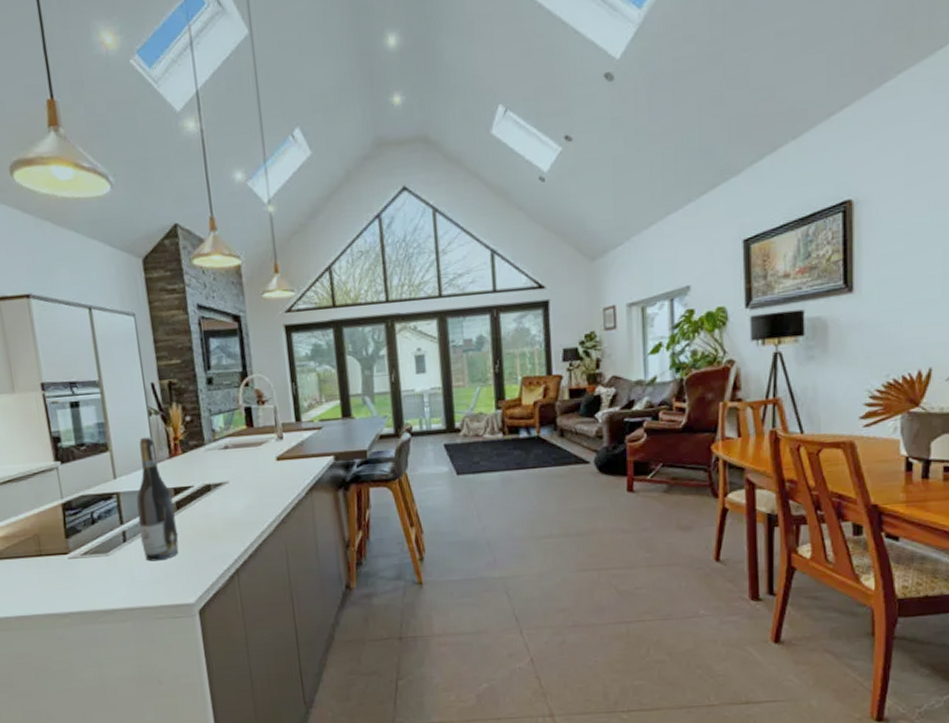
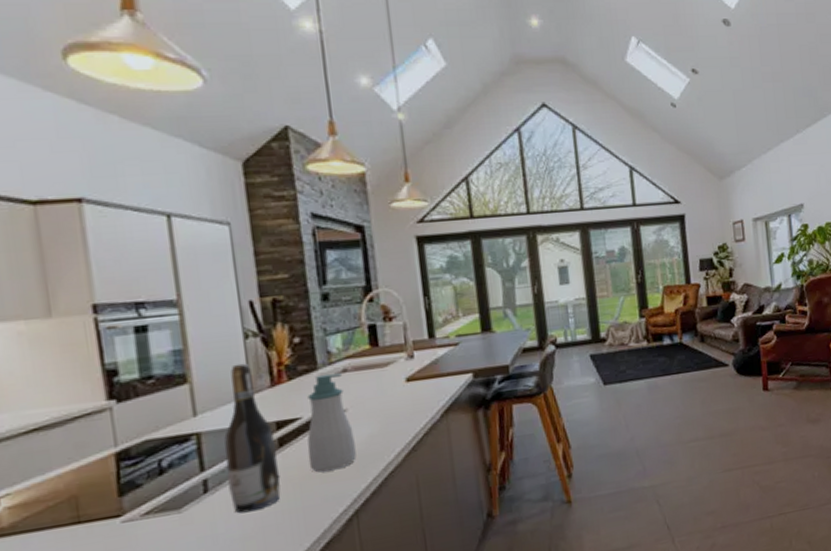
soap bottle: none [197,449,237,534] -> present [307,373,357,473]

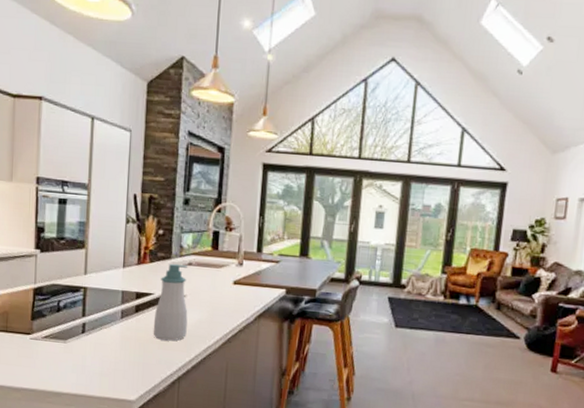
wine bottle: present [224,363,281,514] -> none [98,241,133,357]

